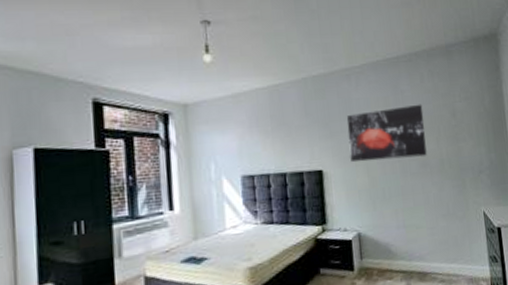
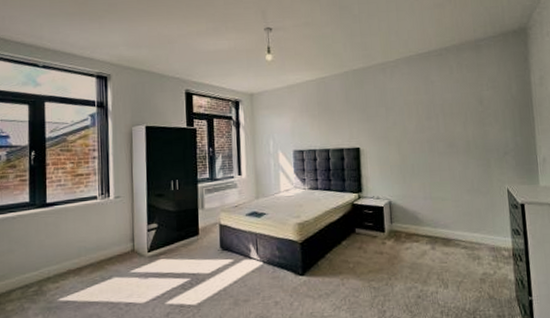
wall art: present [346,104,427,163] -> none [381,92,454,142]

